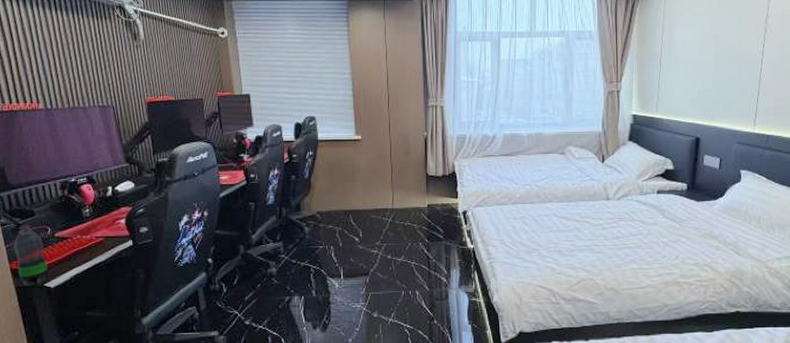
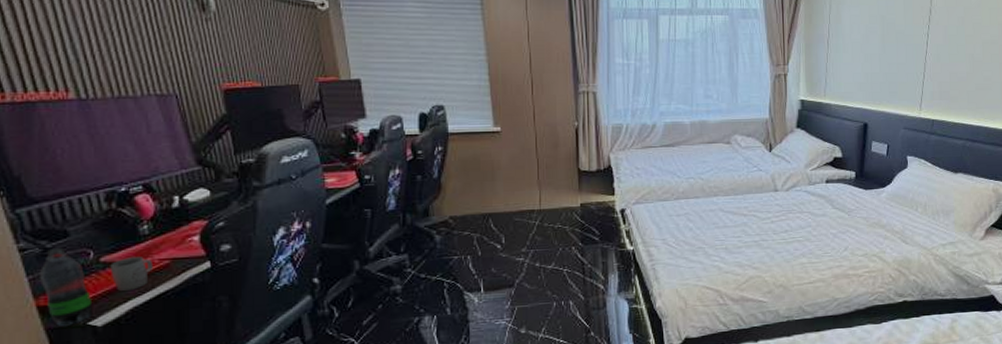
mug: none [61,234,92,261] -> present [110,257,154,292]

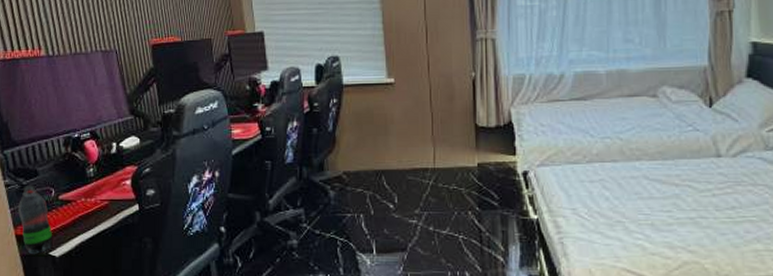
mug: present [110,257,154,292] -> none [66,197,97,228]

